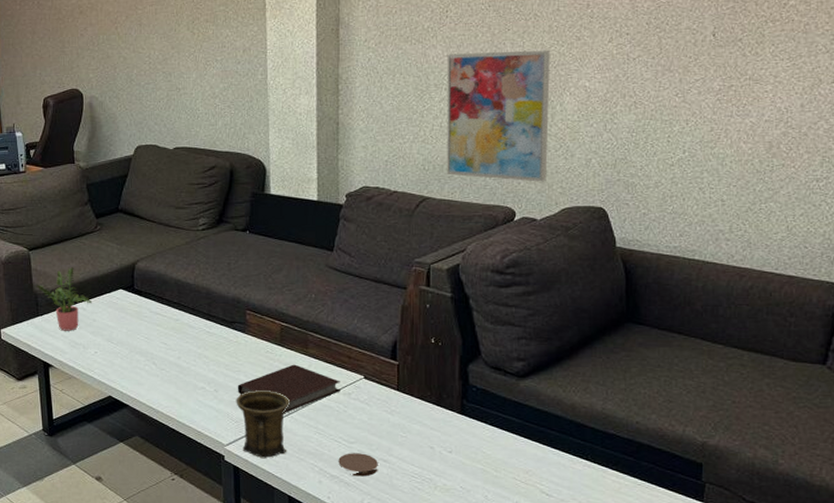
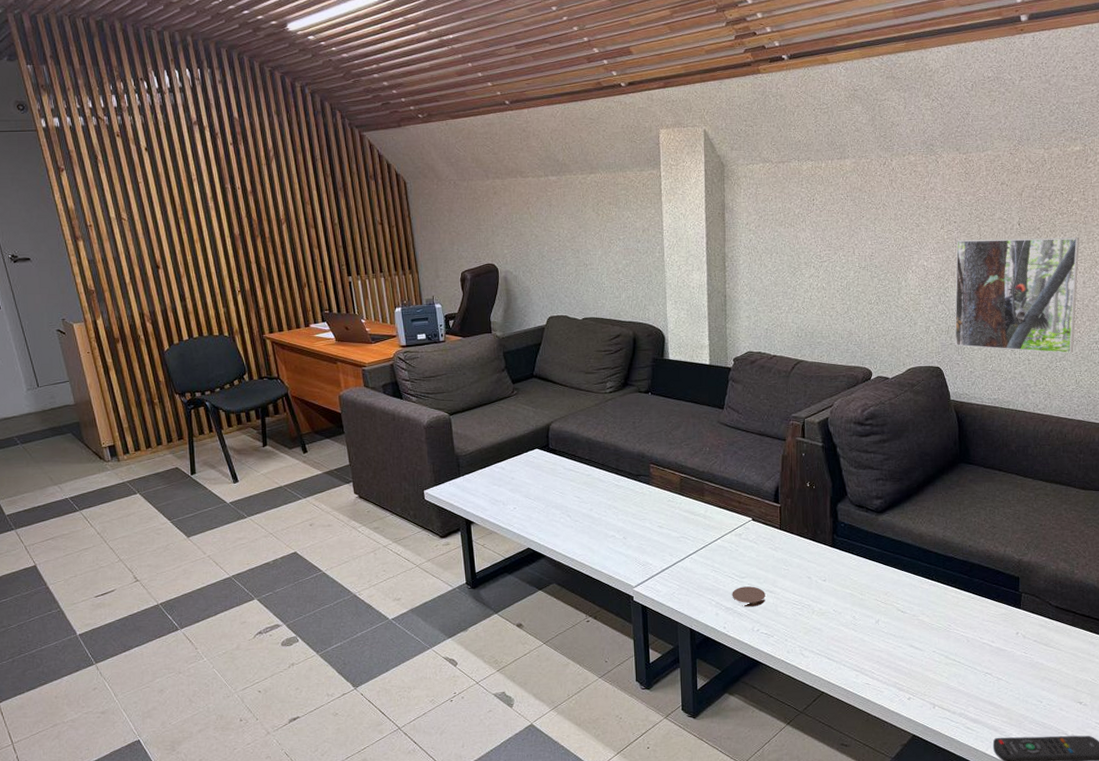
potted plant: present [36,267,92,331] -> none [457,430,510,490]
mug: present [236,390,290,459] -> none [642,535,689,597]
notebook: present [237,364,340,413] -> none [643,511,732,555]
wall art: present [447,50,550,182] -> none [814,234,897,346]
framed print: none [623,50,797,194] -> present [954,237,1079,354]

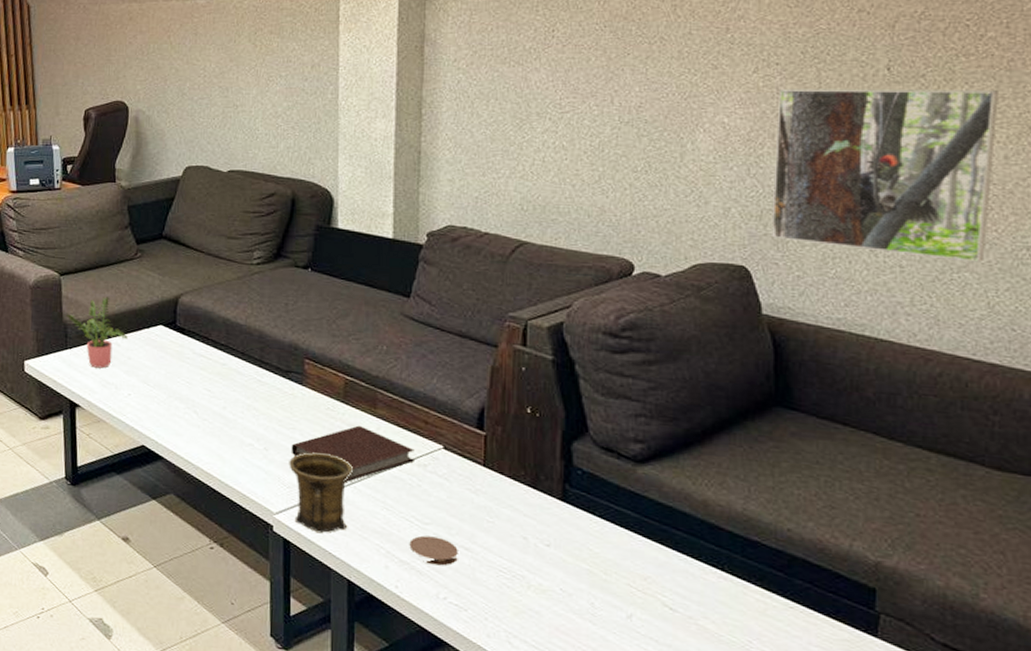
potted plant: none [457,430,510,490] -> present [66,296,128,369]
mug: none [642,535,689,597] -> present [289,452,353,534]
notebook: none [643,511,732,555] -> present [291,425,414,482]

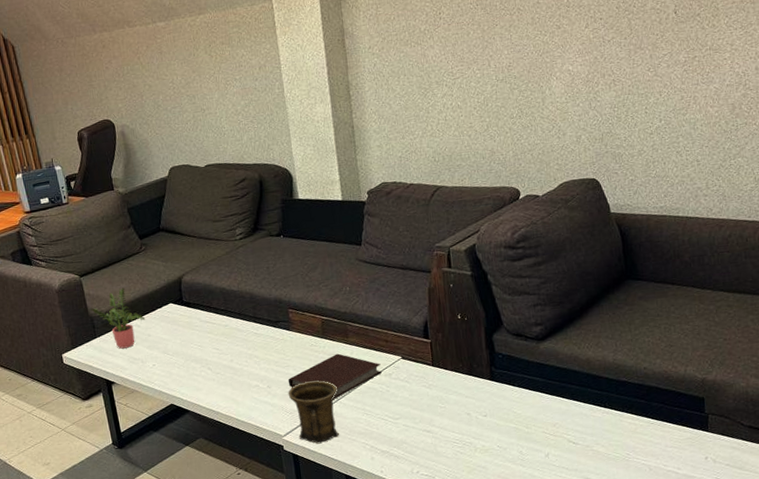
coaster: present [409,535,458,566] -> none [386,427,423,449]
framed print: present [772,88,998,263] -> none [604,19,750,154]

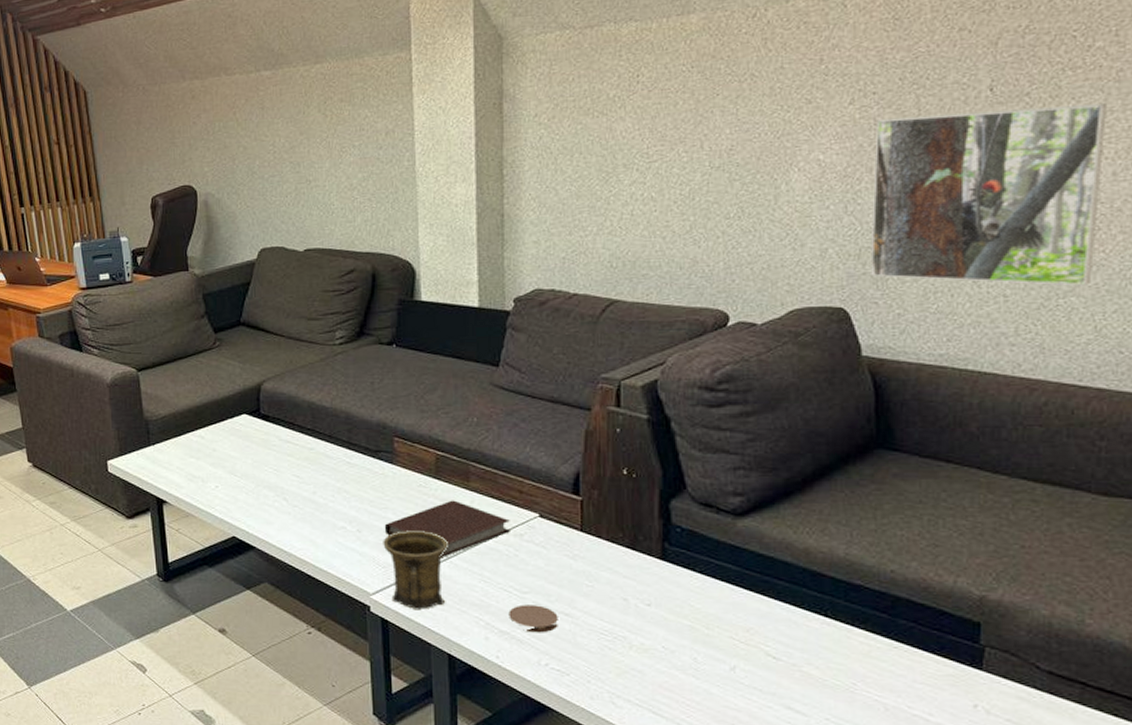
potted plant: present [91,288,145,349] -> none [147,389,211,462]
coaster: none [386,427,423,449] -> present [508,604,558,633]
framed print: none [604,19,750,154] -> present [870,103,1106,286]

